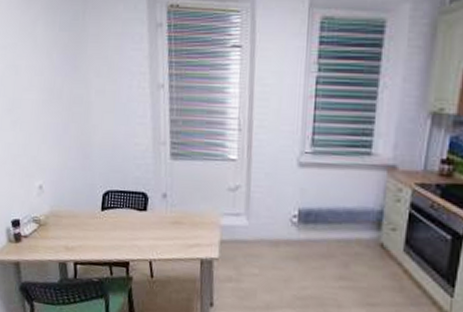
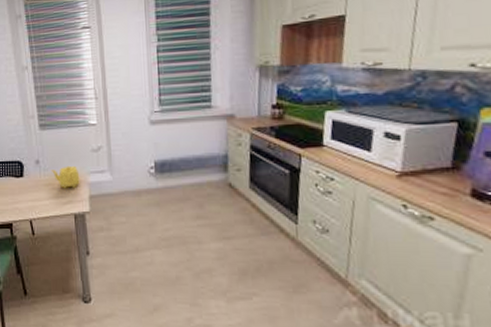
teapot: none [179,203,212,230] -> present [51,165,80,189]

